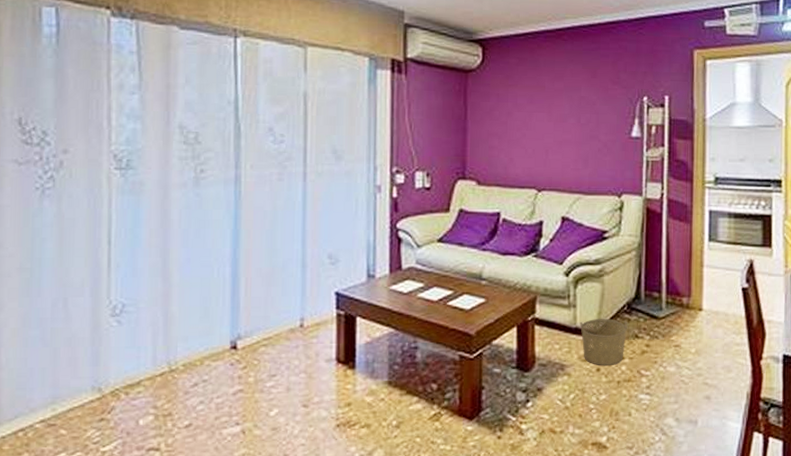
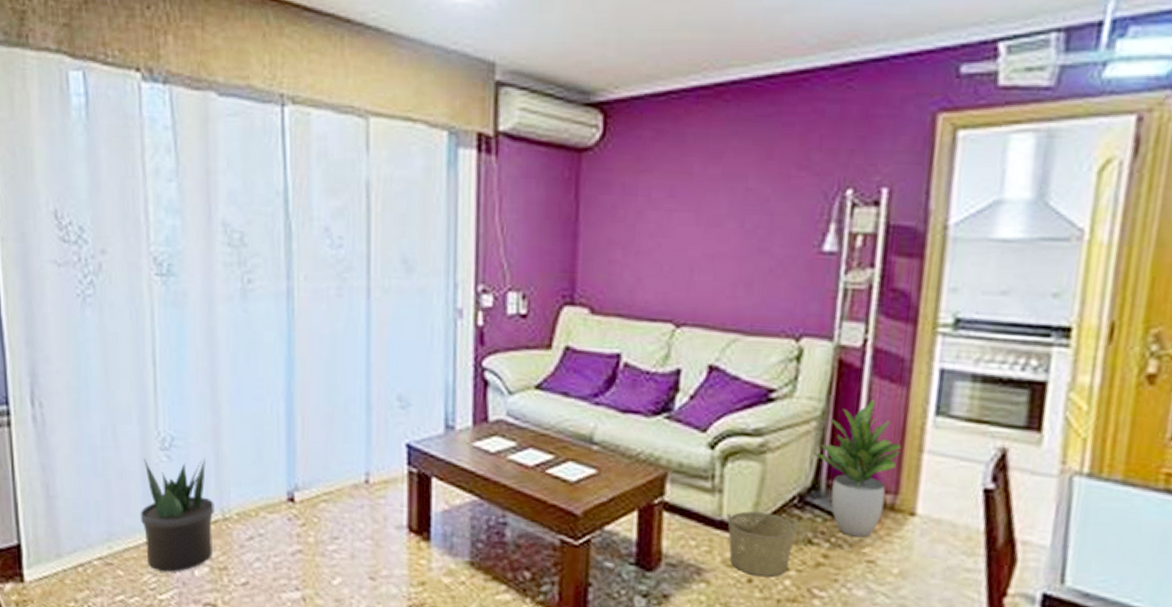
planter: none [87,320,162,426] -> present [140,459,214,572]
potted plant: none [634,234,690,330] -> present [812,399,901,538]

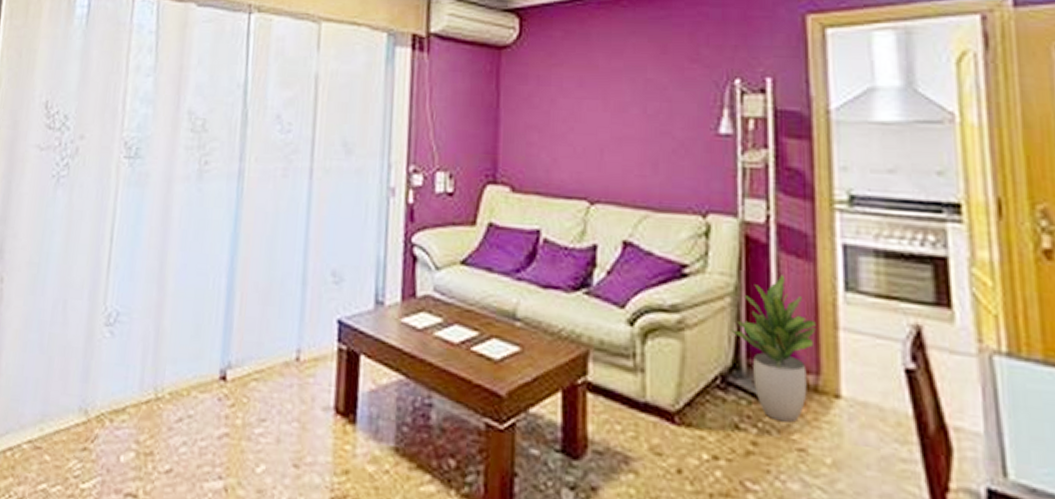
planter: present [140,459,214,572] -> none [75,335,149,457]
basket: present [727,511,797,578] -> none [651,392,721,468]

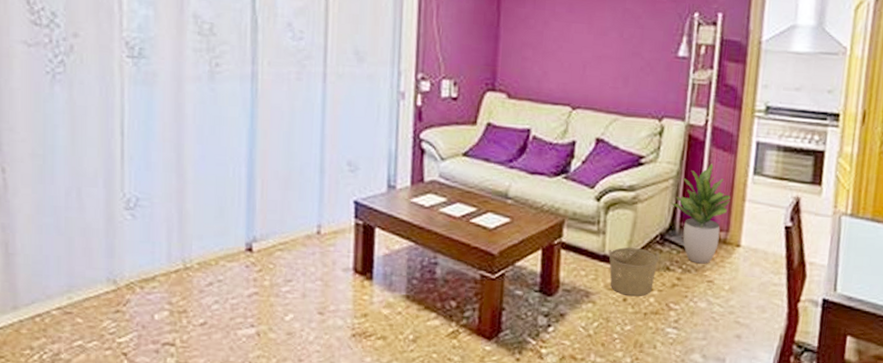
basket: none [651,392,721,468] -> present [609,247,659,297]

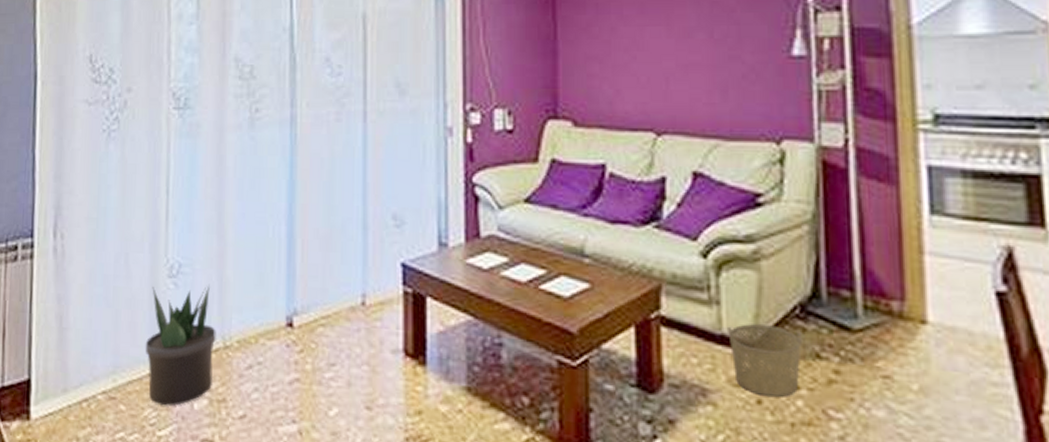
planter: none [102,216,176,318] -> present [145,285,216,406]
potted plant: present [670,163,731,264] -> none [808,200,900,350]

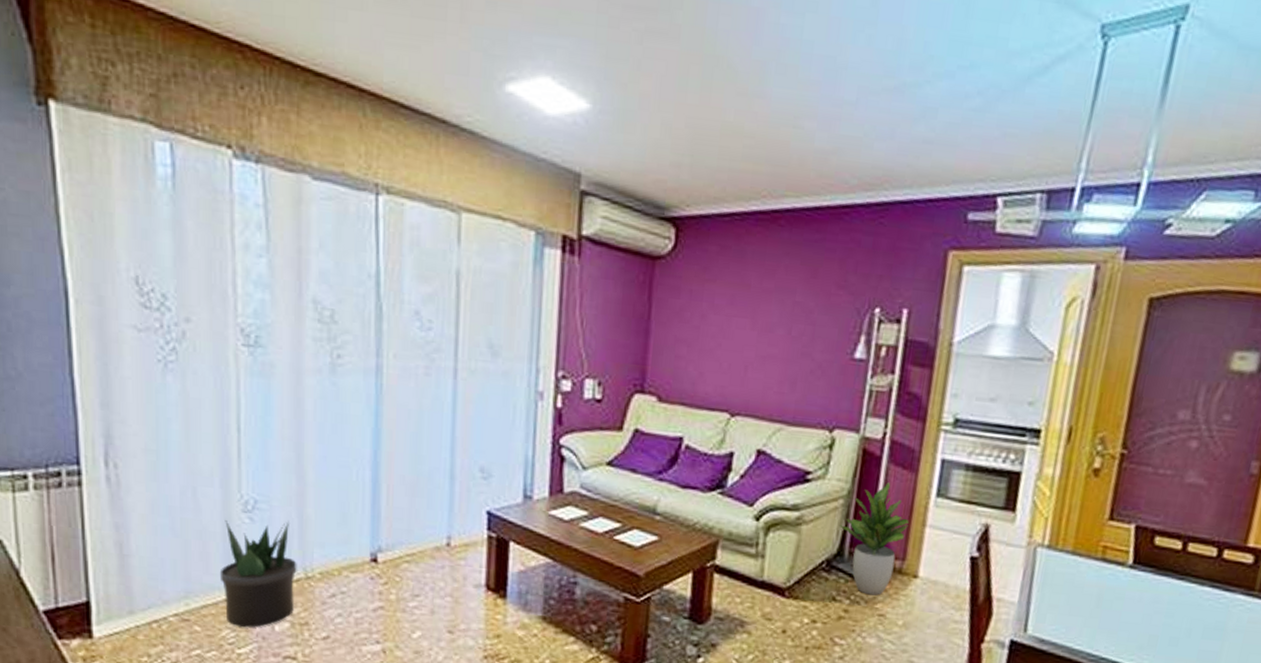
basket: present [728,324,802,398] -> none [767,573,824,629]
potted plant: none [808,200,900,350] -> present [839,482,909,596]

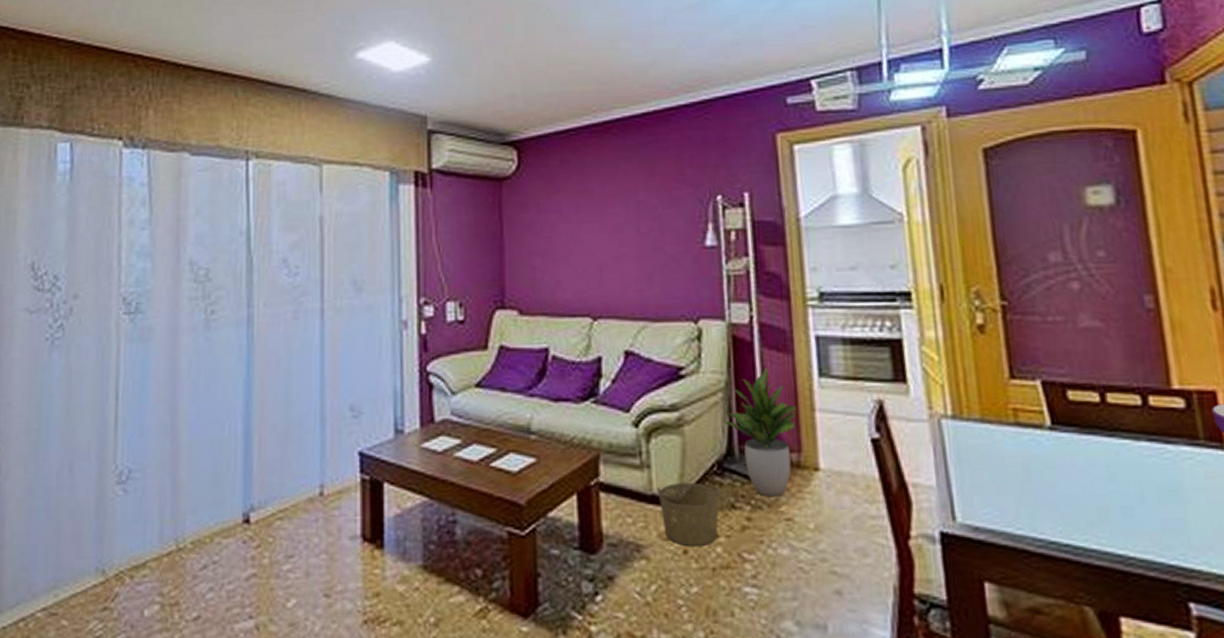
planter: present [219,520,297,628] -> none [90,488,169,616]
basket: none [767,573,824,629] -> present [657,483,720,547]

